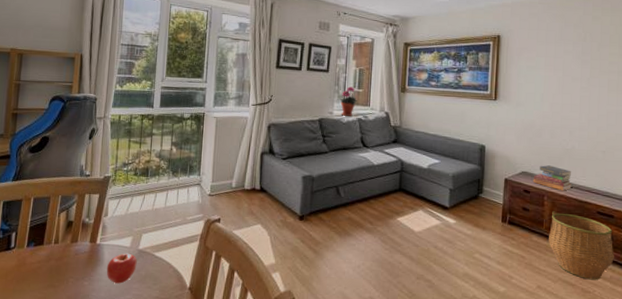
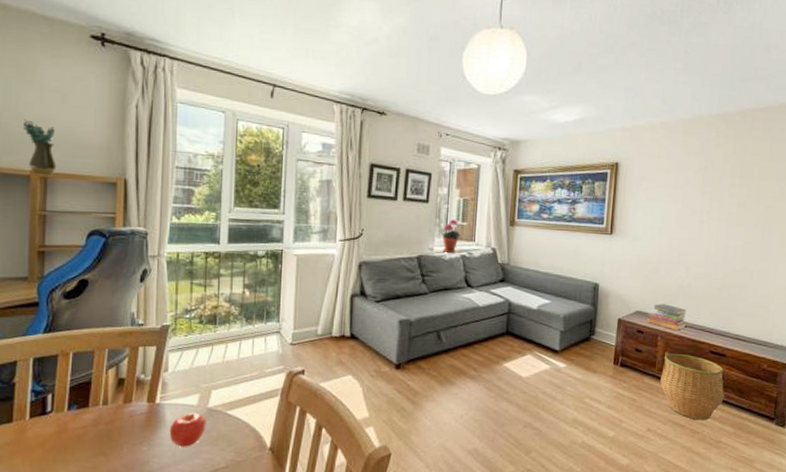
vase: none [8,8,31,53] -> present [23,119,57,176]

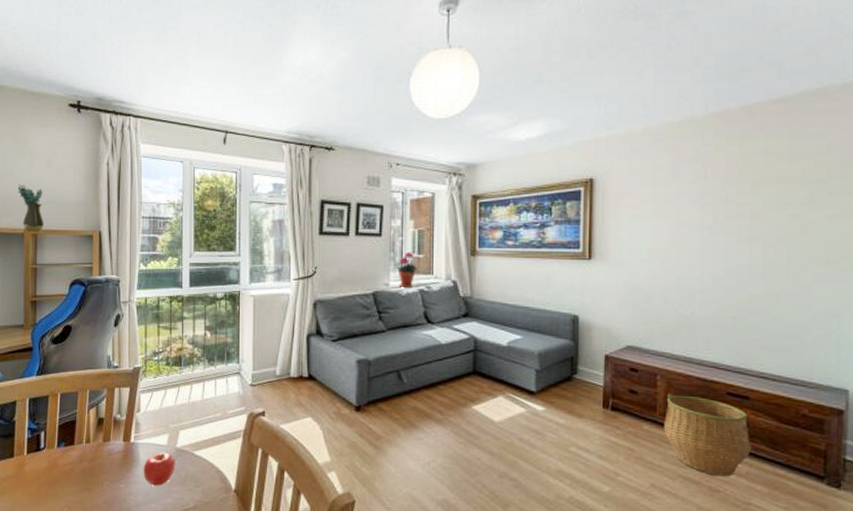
books: present [647,304,686,331] -> none [641,337,692,368]

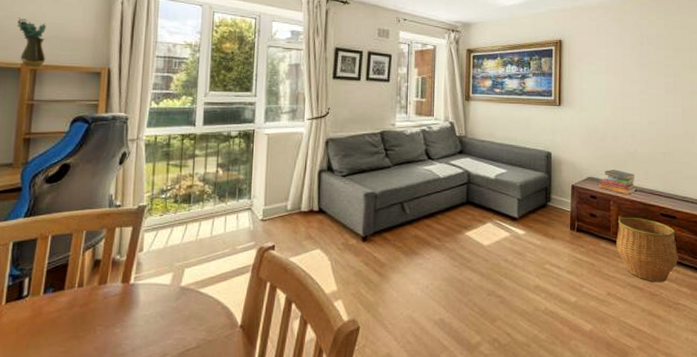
fruit: present [143,452,176,486] -> none [142,292,179,328]
potted plant: present [396,252,417,287] -> none [402,96,420,127]
books: none [641,337,692,368] -> present [599,169,636,195]

